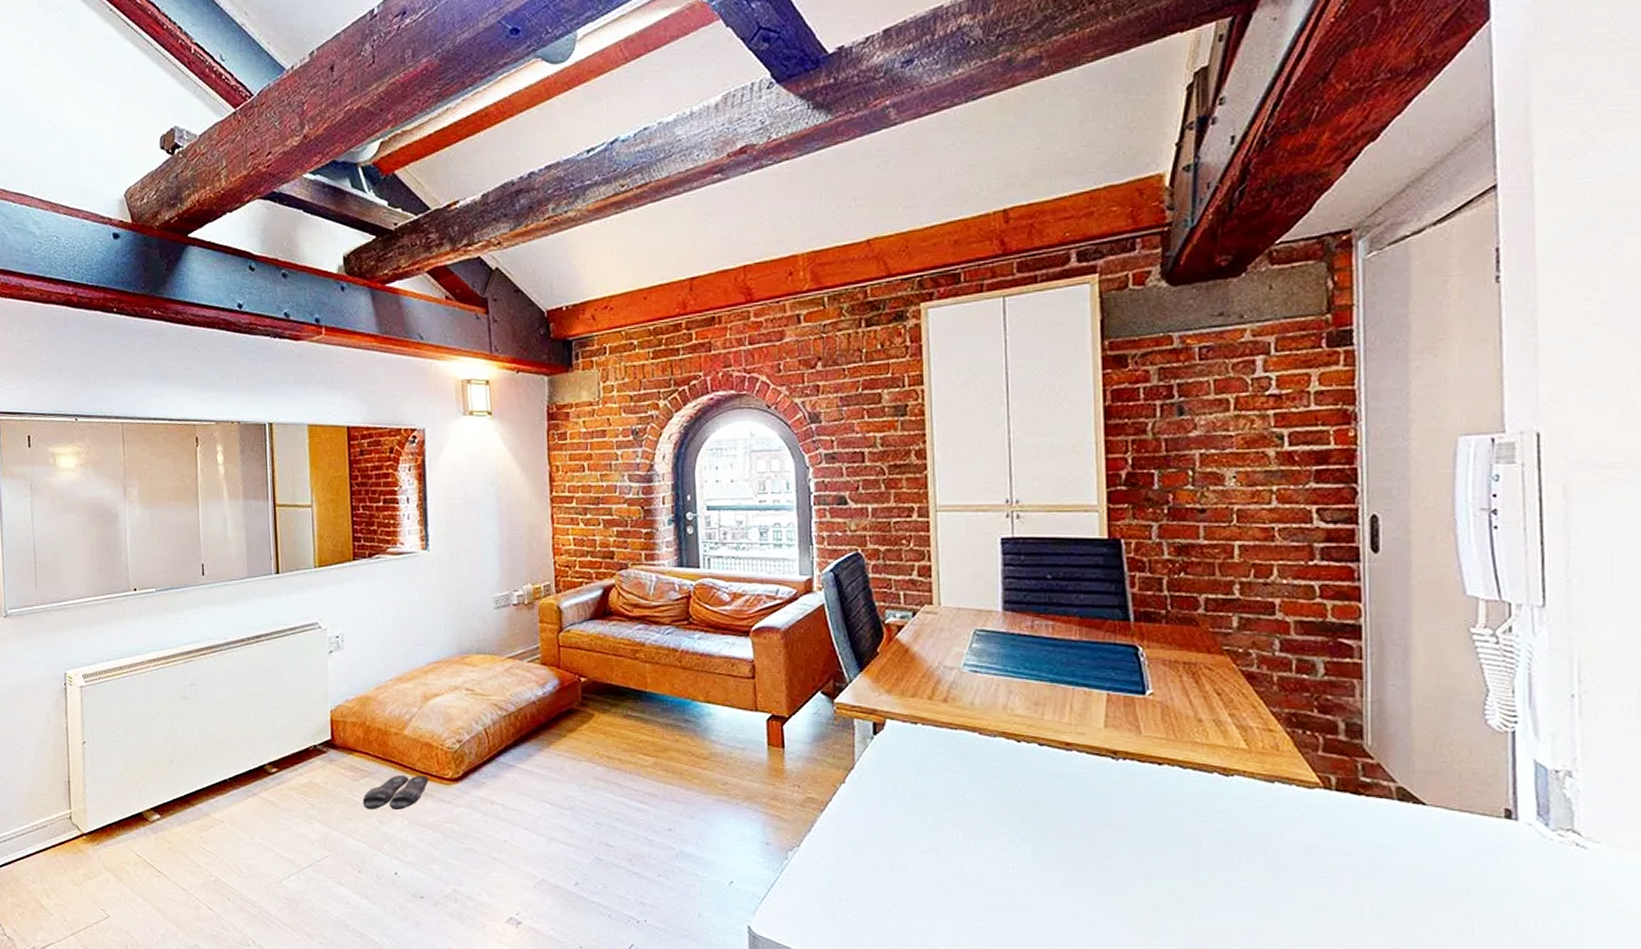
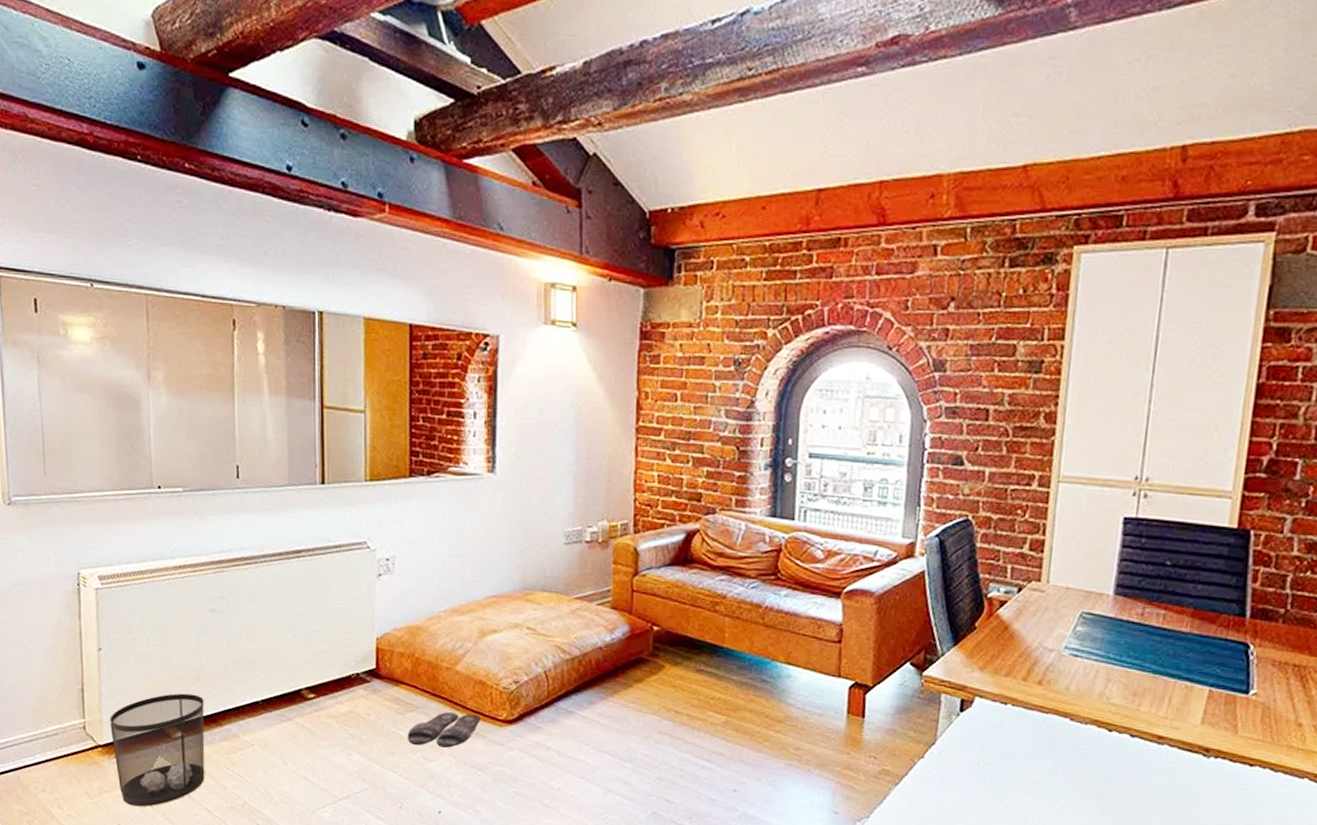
waste bin: none [93,777,180,891] -> present [110,693,205,807]

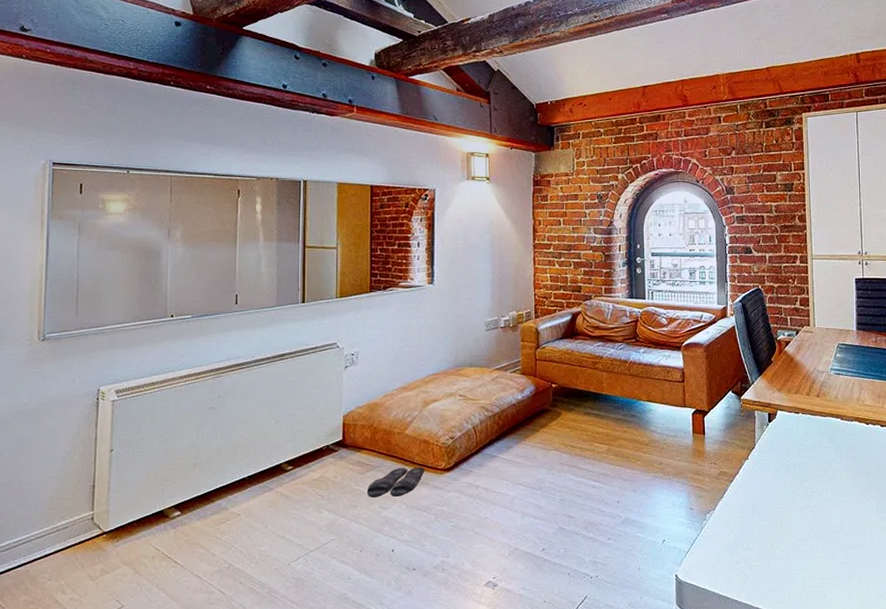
waste bin: present [110,693,205,807] -> none [116,478,199,582]

